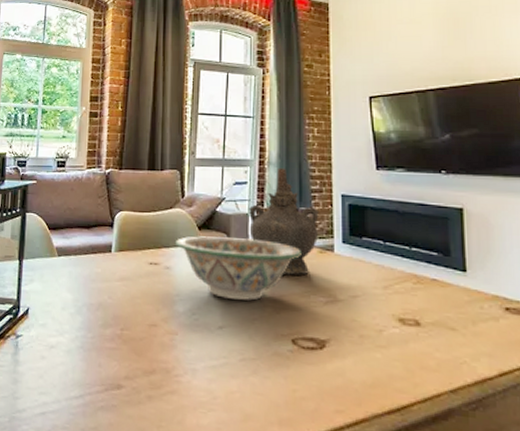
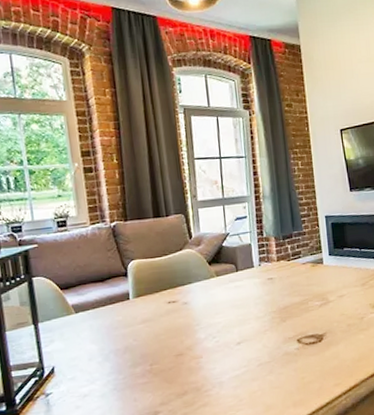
decorative bowl: present [175,236,301,301] -> none [189,264,298,319]
ceremonial vessel: present [248,167,319,275] -> none [250,199,310,289]

